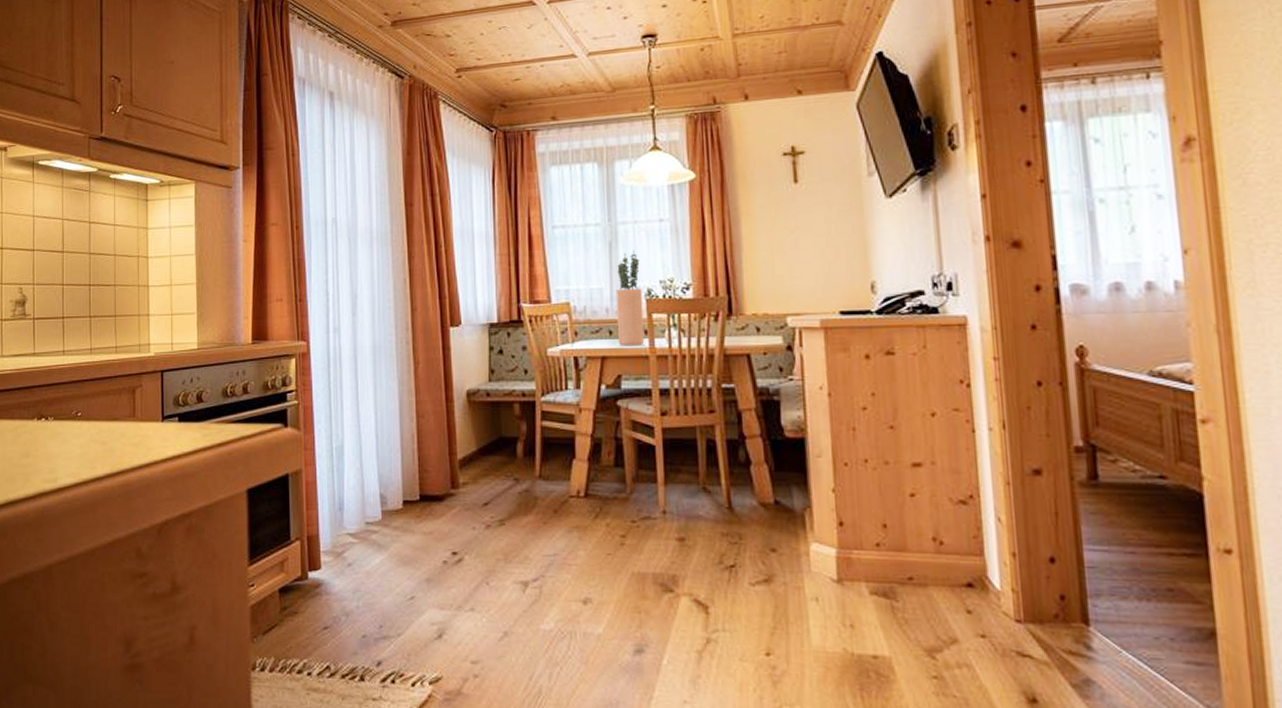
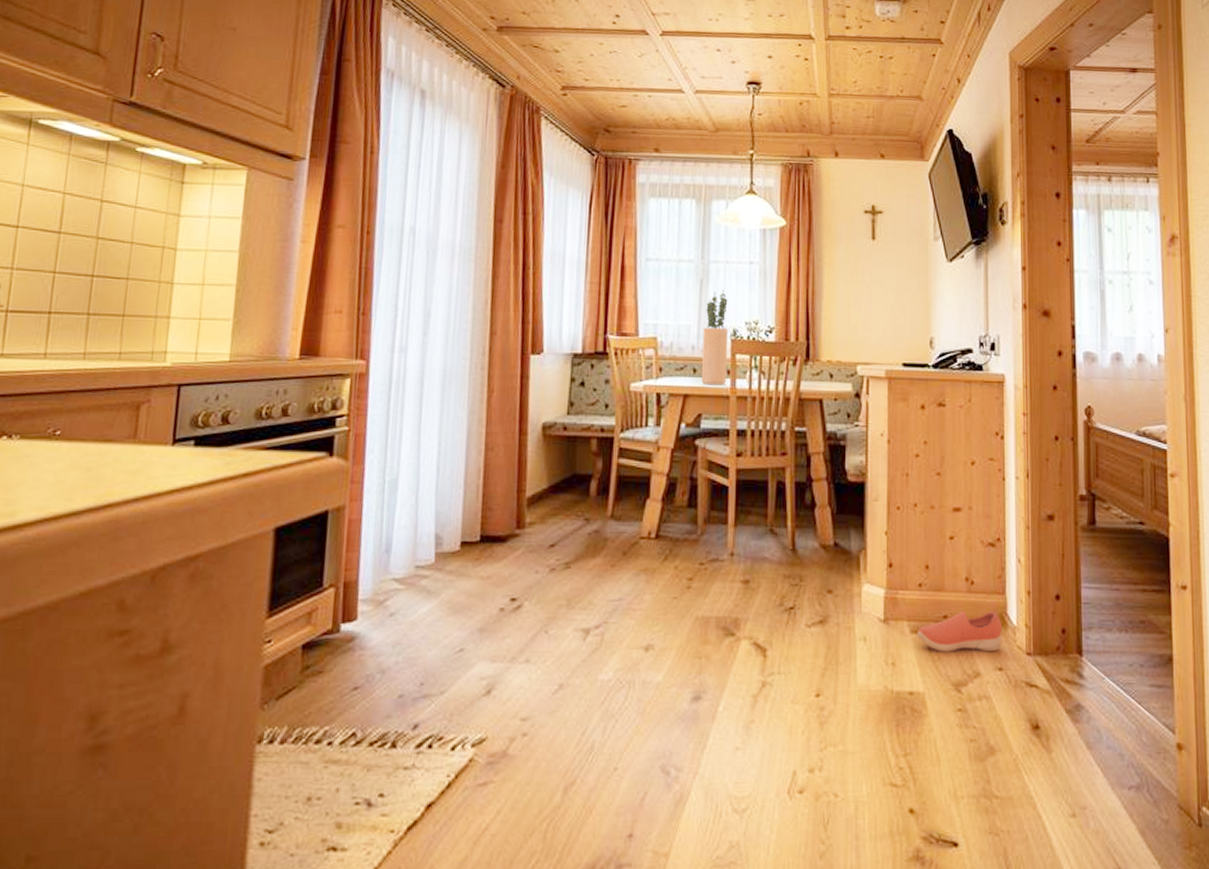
shoe: none [877,573,984,616] -> present [917,610,1003,652]

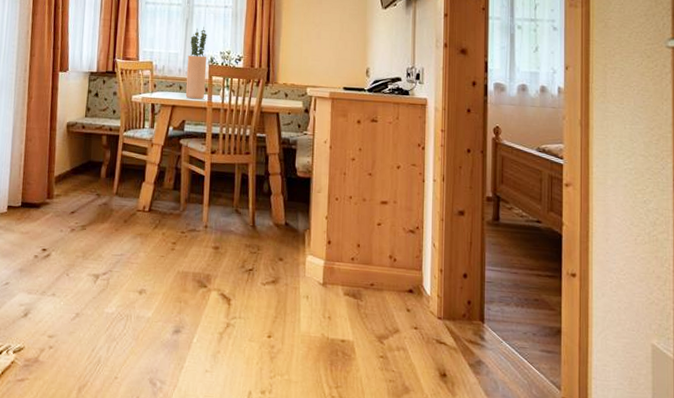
shoe: present [917,610,1003,652] -> none [349,281,418,314]

